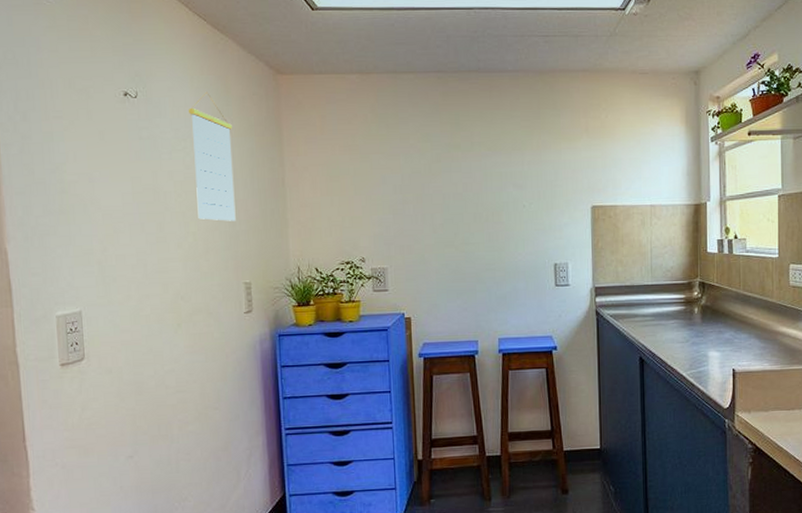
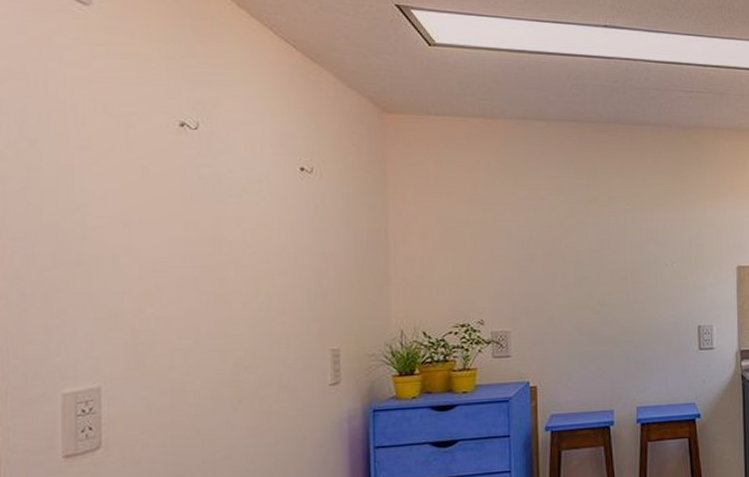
calendar: present [188,91,236,221] -> none [266,127,323,277]

